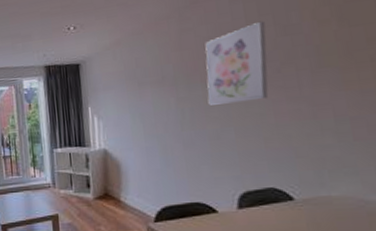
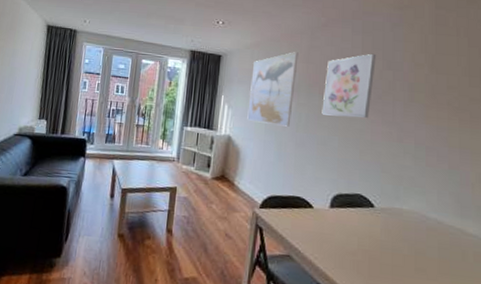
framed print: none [117,40,173,129] -> present [247,52,298,127]

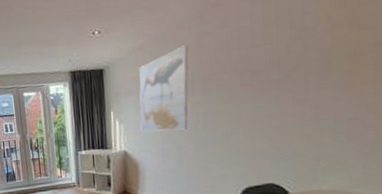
wall art: present [322,53,376,118] -> none [221,24,281,109]

